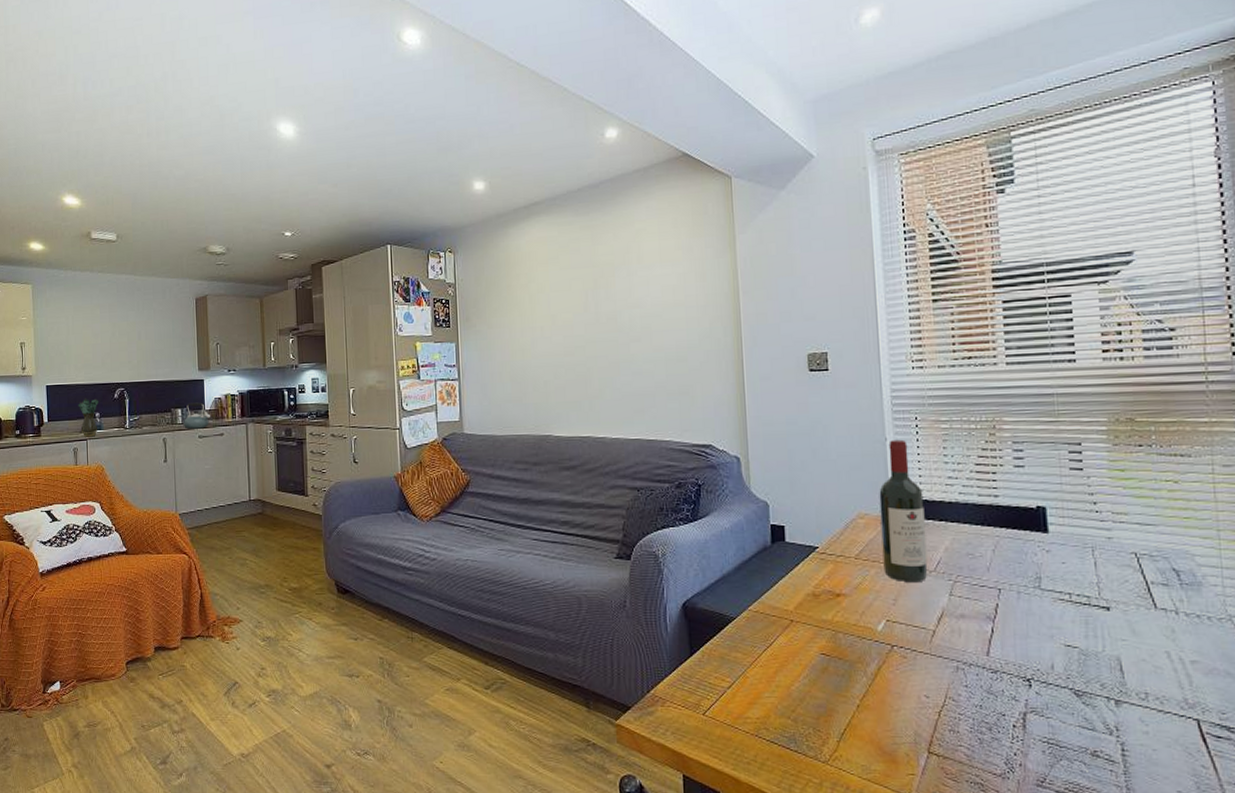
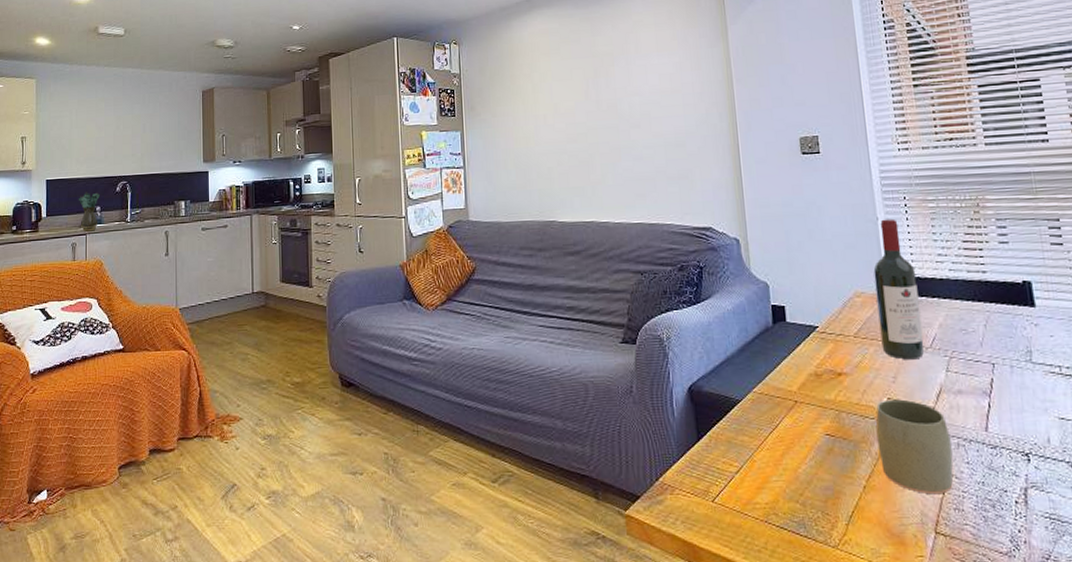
kettle: present [183,402,211,429] -> none [186,194,215,222]
mug: none [872,621,951,716] -> present [875,399,954,495]

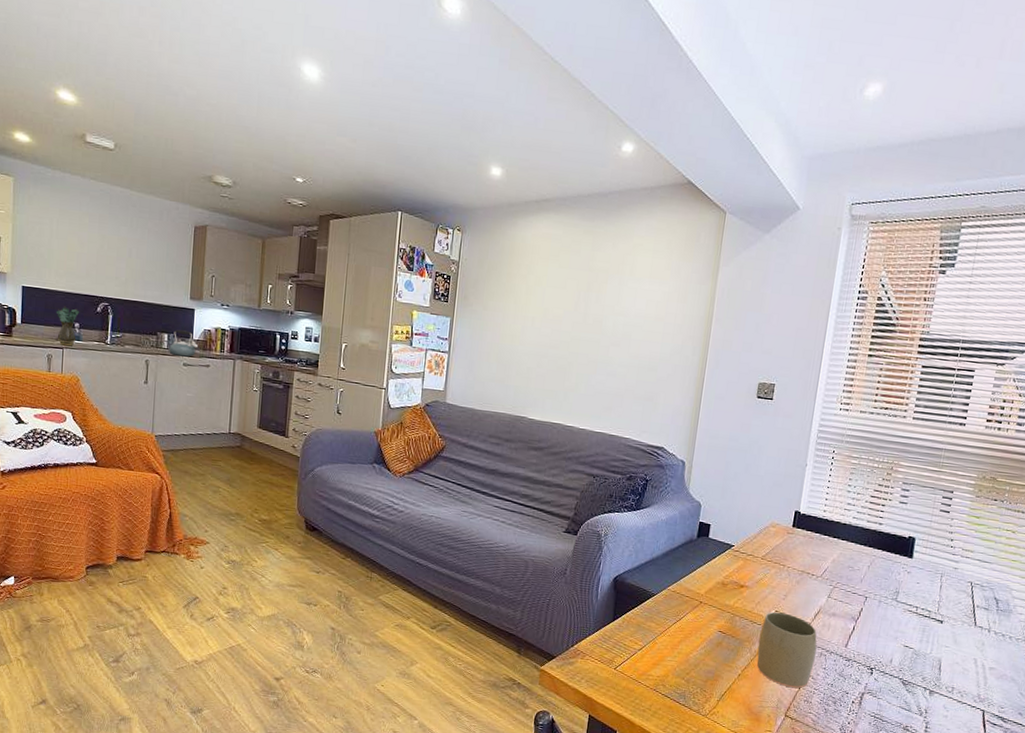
kettle: none [186,194,215,222] -> present [168,329,199,357]
wine bottle: present [873,218,925,360] -> none [781,466,826,584]

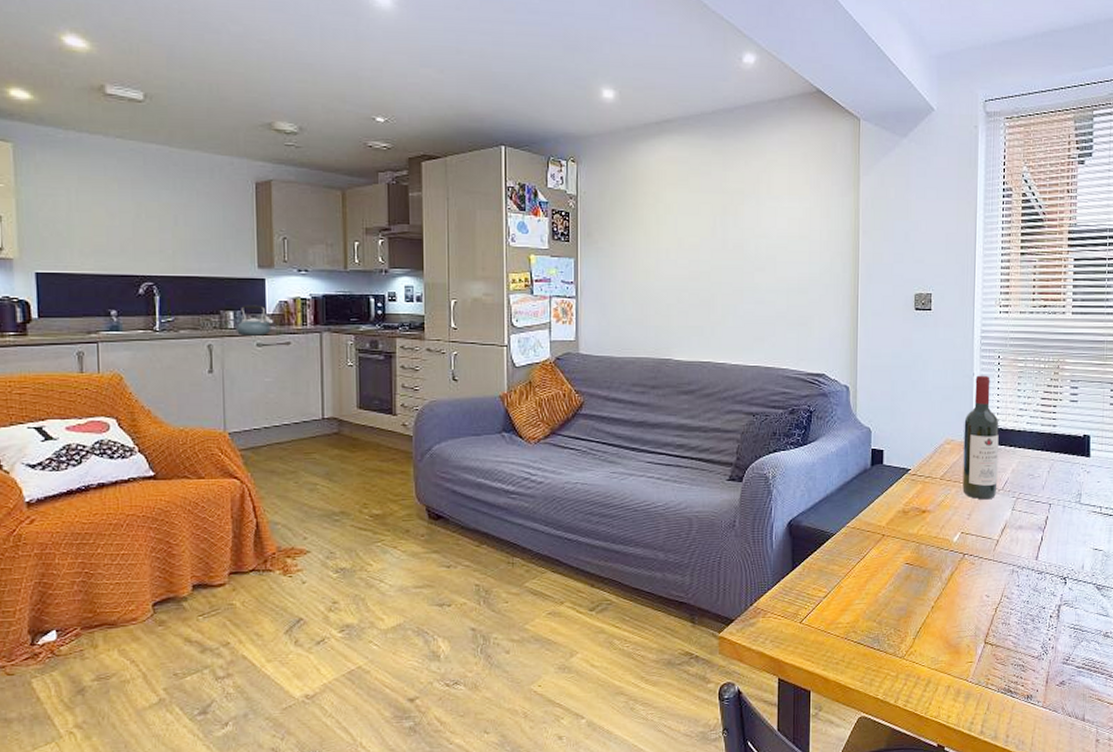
vase: present [56,306,79,347] -> none [84,291,115,339]
mug: present [757,612,817,689] -> none [948,533,1008,612]
wine bottle: none [781,466,826,584] -> present [962,375,999,500]

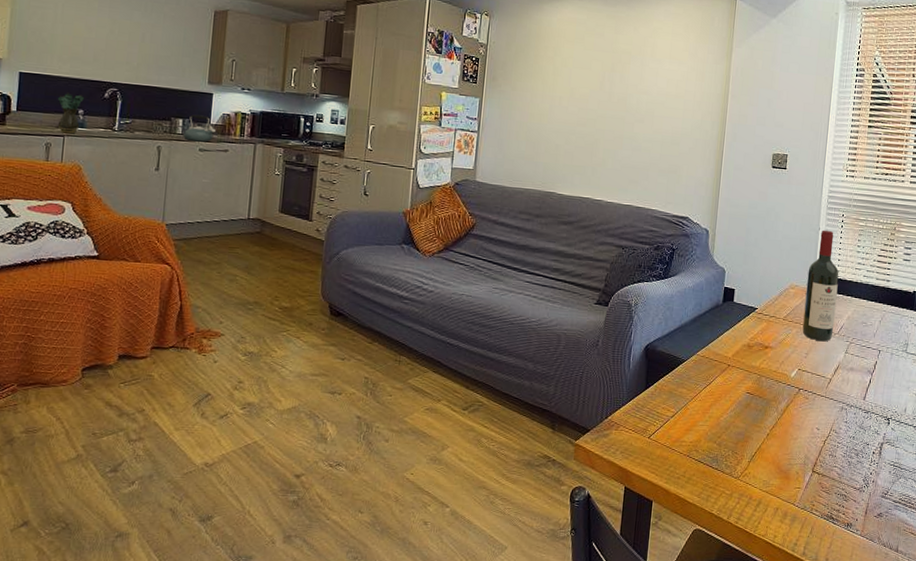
vase: none [84,291,115,339] -> present [57,92,84,134]

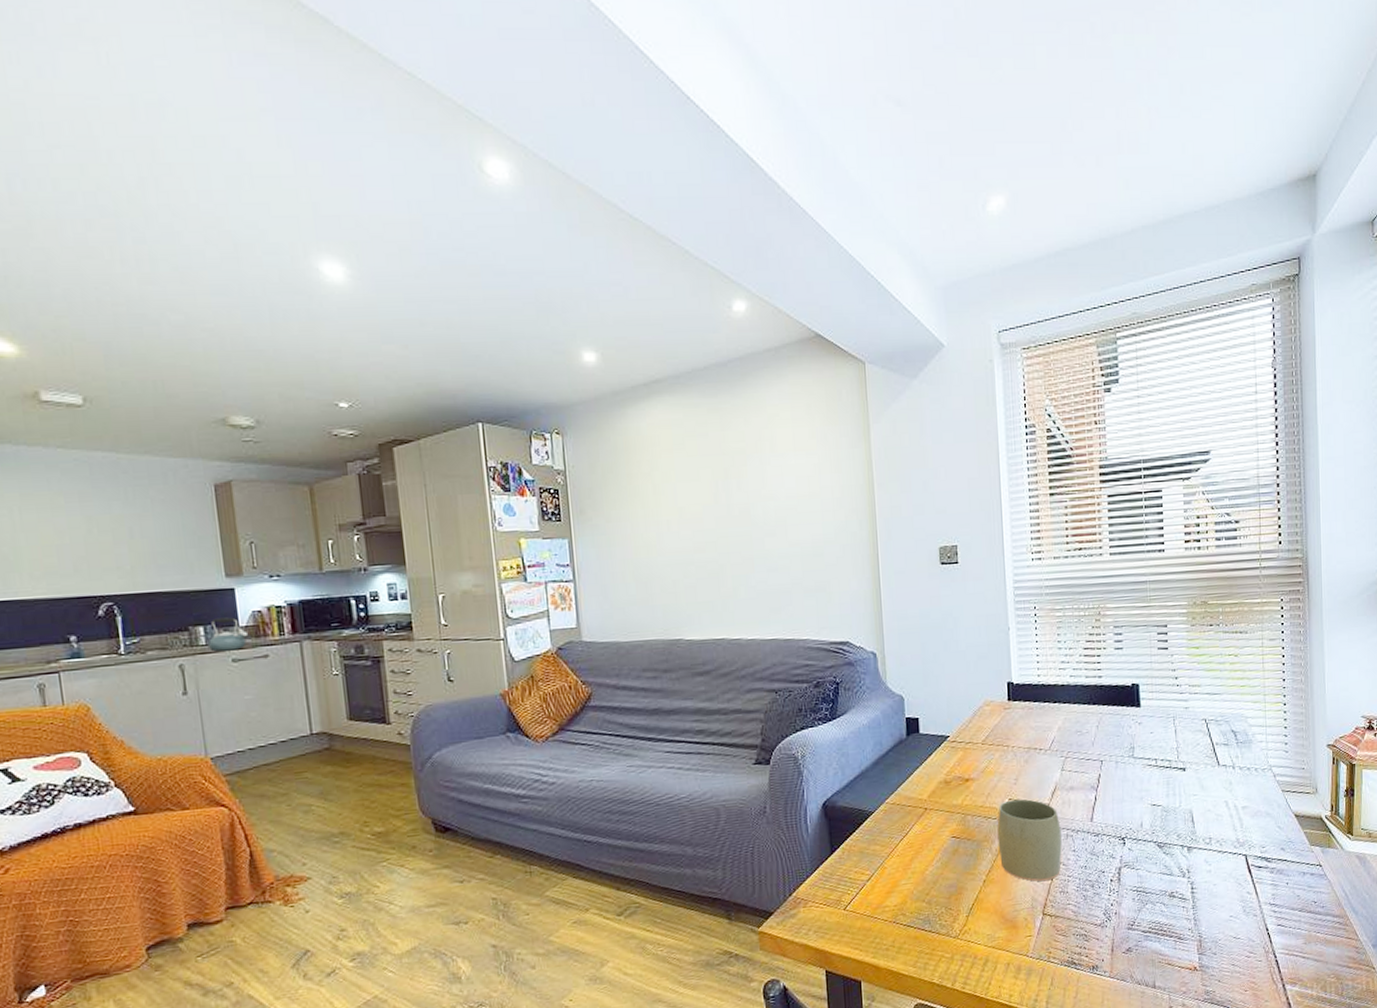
vase: present [57,92,84,134] -> none [39,617,76,669]
mug: none [783,370,838,444] -> present [997,799,1062,882]
wine bottle: present [802,230,839,342] -> none [1003,628,1044,762]

